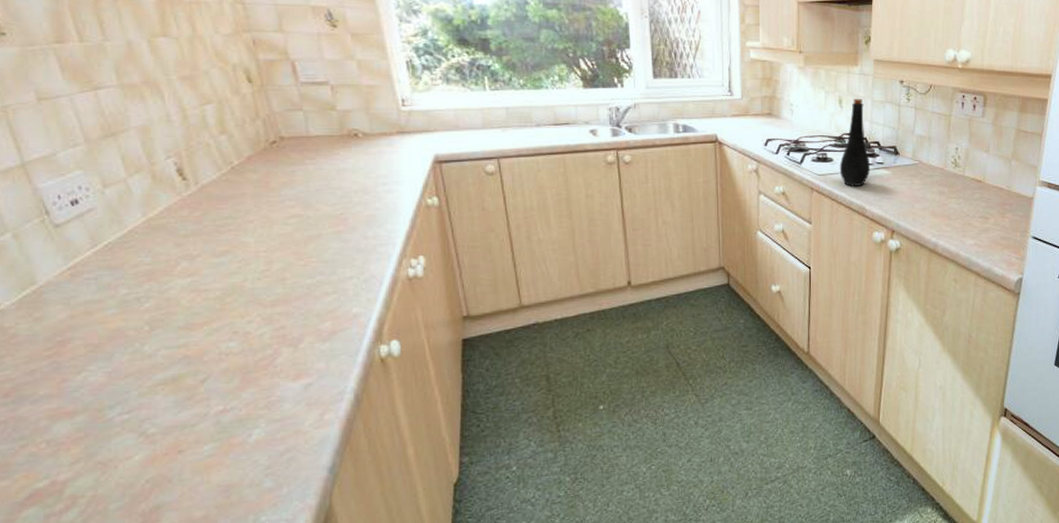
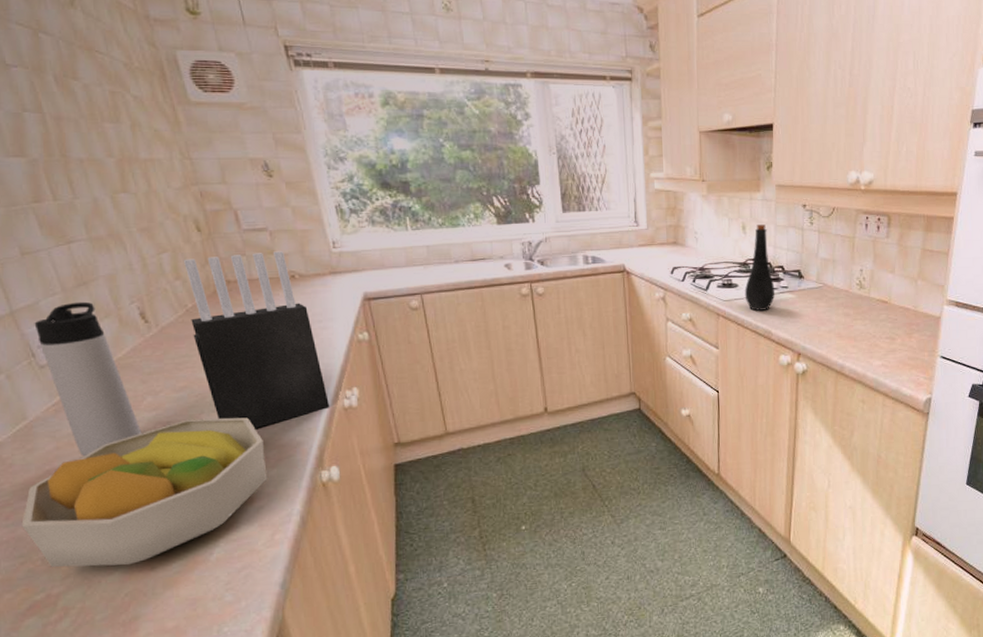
fruit bowl: none [24,286,318,451] -> present [21,417,268,568]
thermos bottle: none [50,154,174,327] -> present [34,301,142,457]
knife block: none [230,107,393,298] -> present [183,251,330,428]

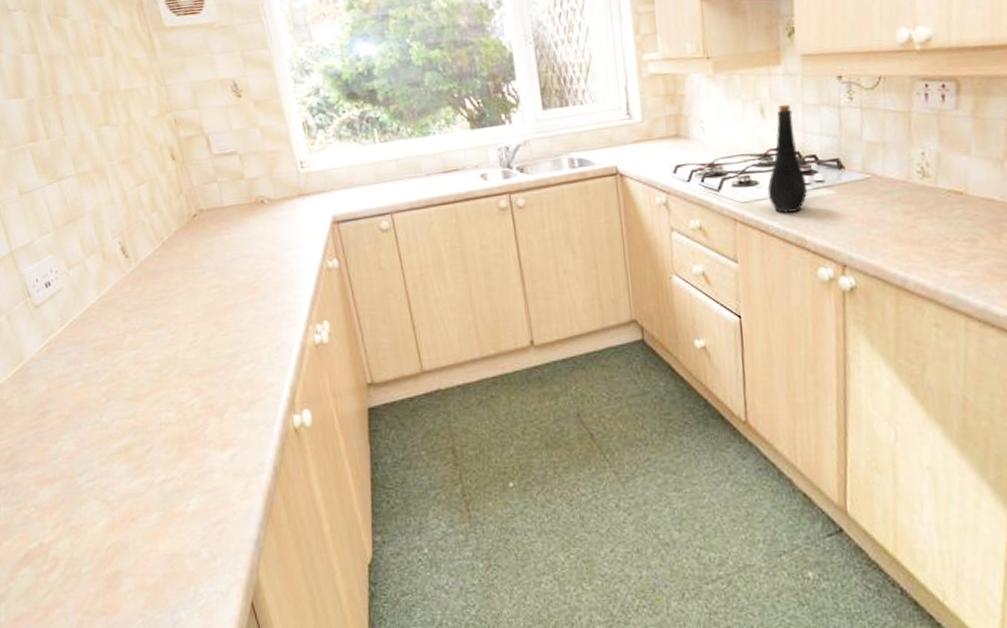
fruit bowl: present [21,417,268,568] -> none [18,356,241,515]
thermos bottle: present [34,301,142,457] -> none [30,238,124,399]
knife block: present [183,251,330,428] -> none [159,175,301,368]

